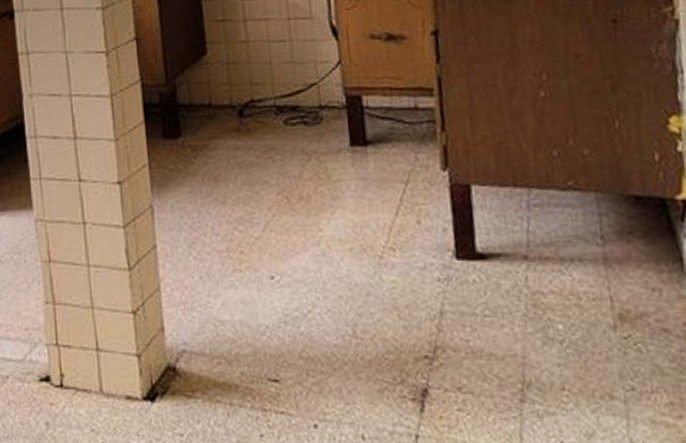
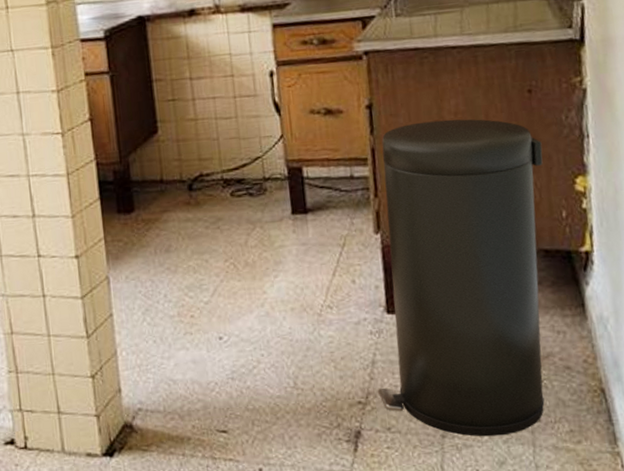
pedal bin: none [447,49,639,404] -> present [378,119,545,437]

